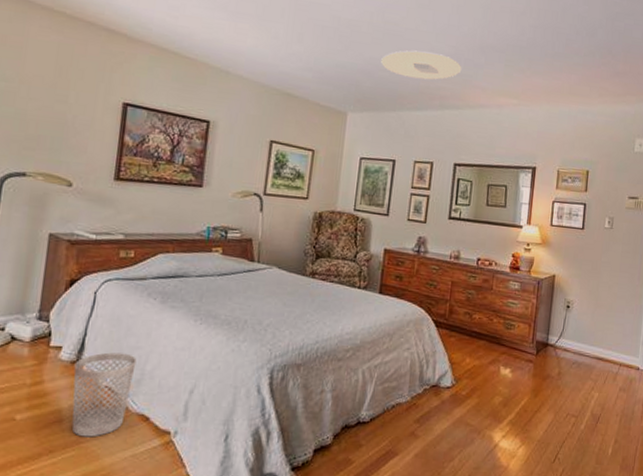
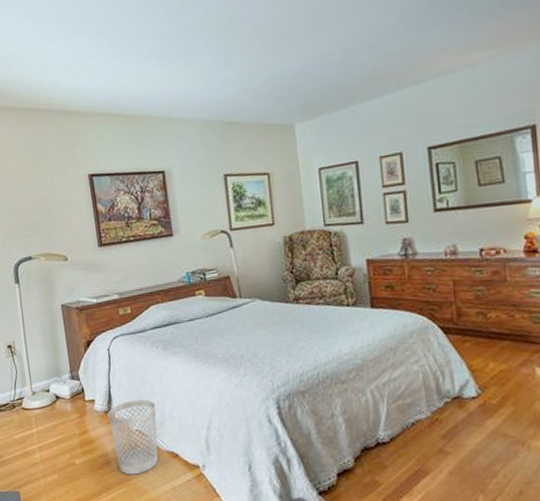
ceiling light: present [381,50,462,80] -> none [318,26,414,67]

